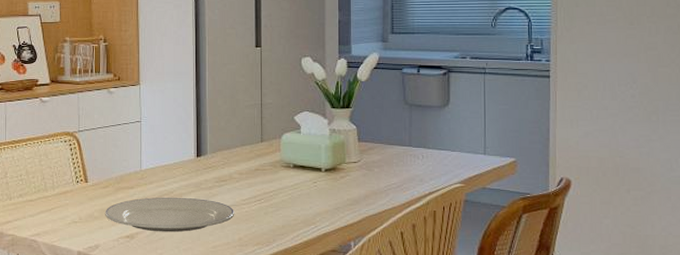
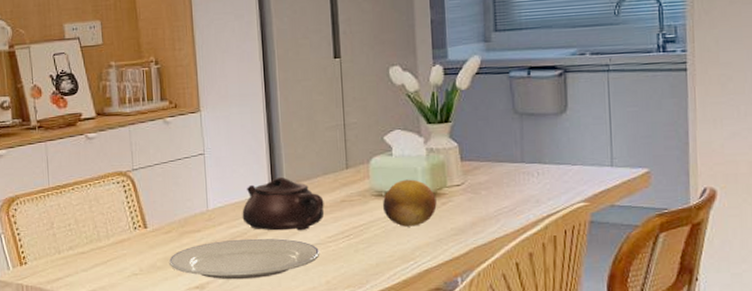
teapot: none [170,145,241,192] -> present [242,176,325,231]
fruit: none [291,154,336,195] -> present [383,179,437,227]

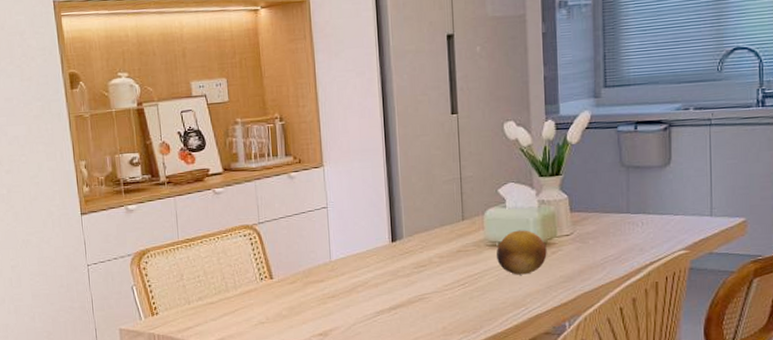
plate: present [168,238,320,280] -> none [293,287,437,327]
teapot: present [242,176,325,231] -> none [363,228,442,280]

